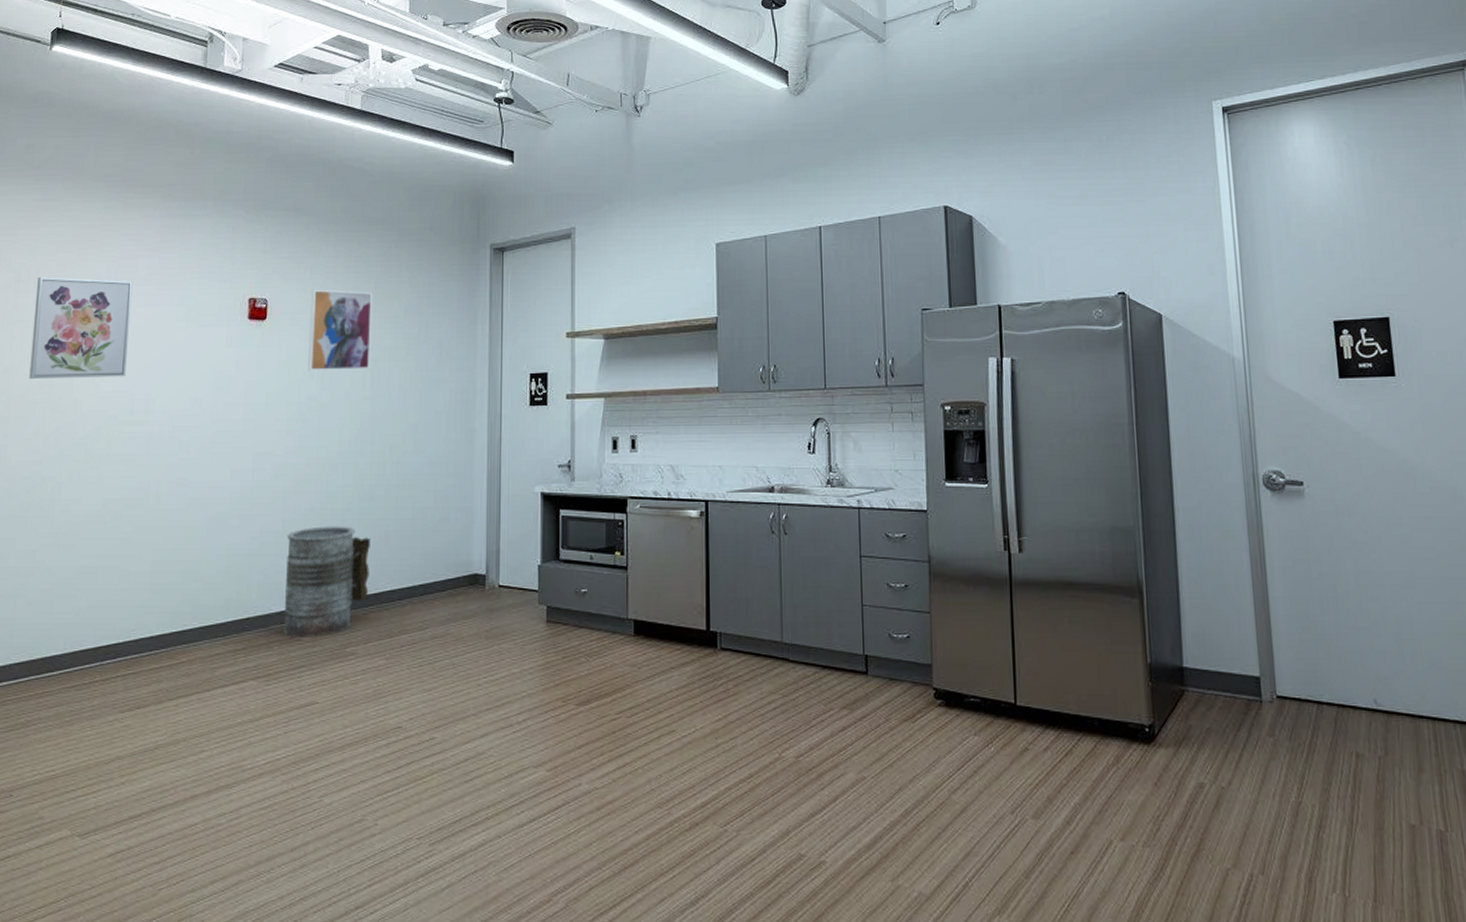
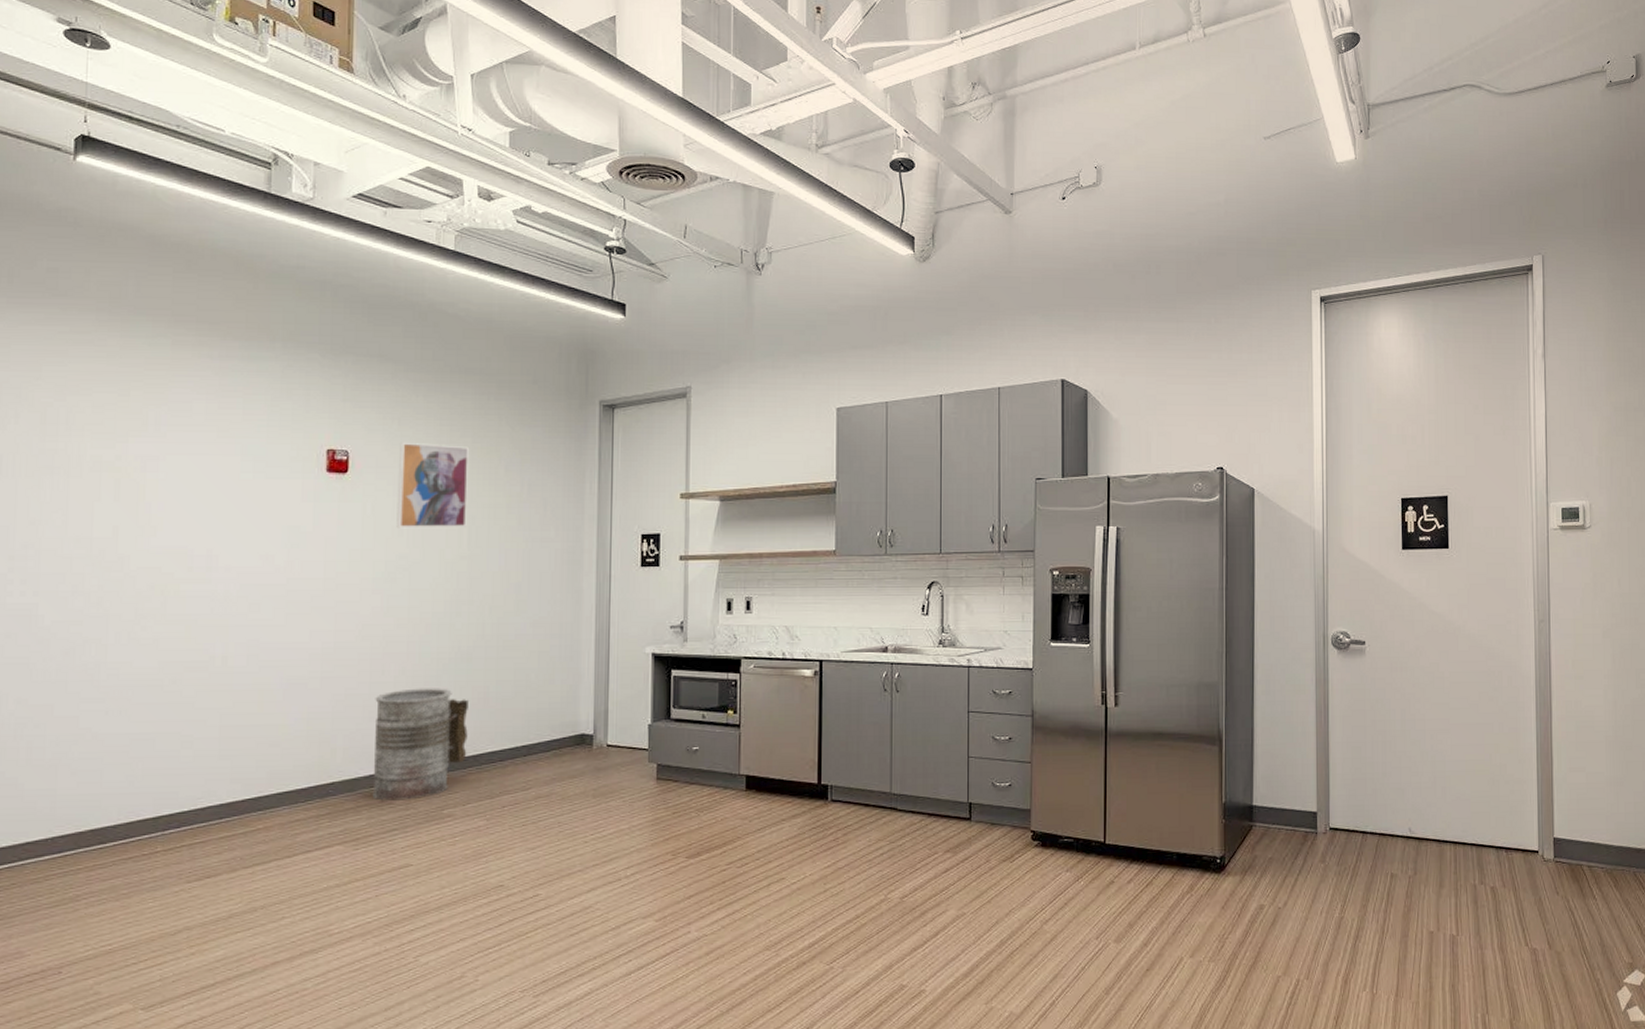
wall art: present [29,277,133,380] -> none [63,419,187,533]

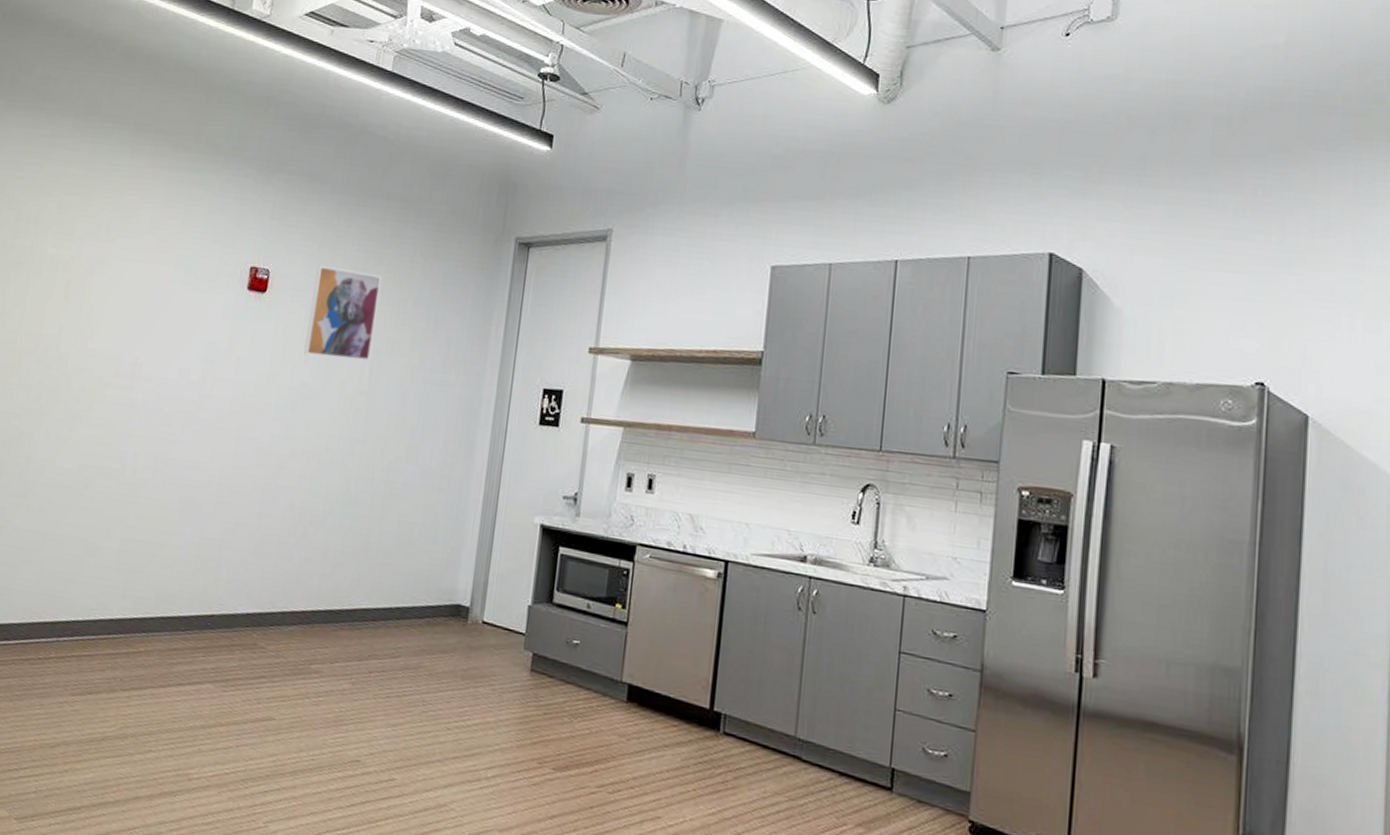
trash can: present [372,688,468,801] -> none [246,526,350,648]

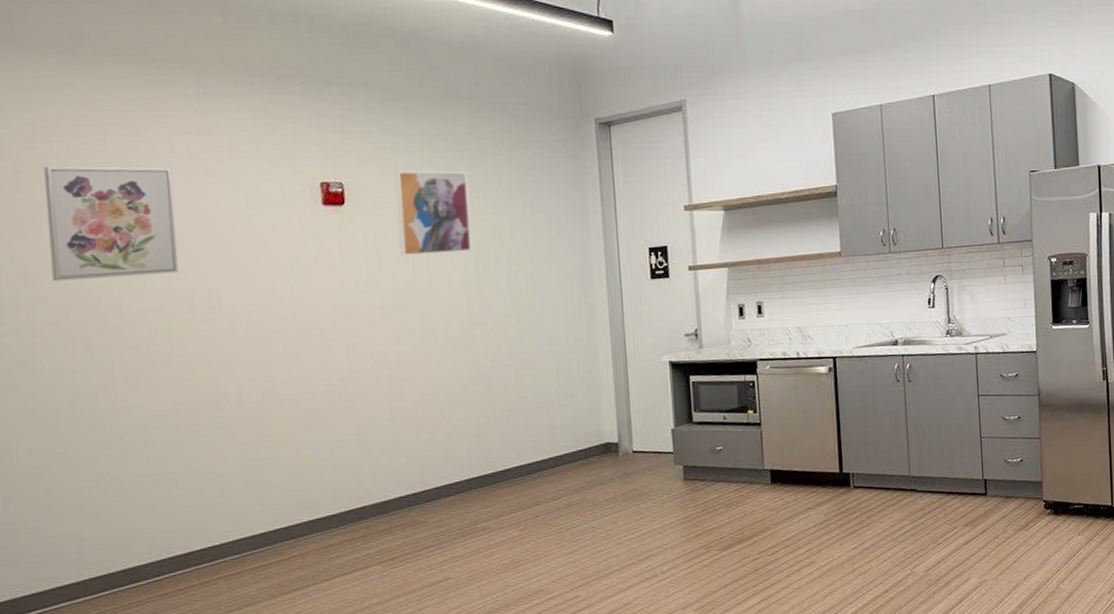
wall art: none [18,218,133,336] -> present [44,166,179,282]

